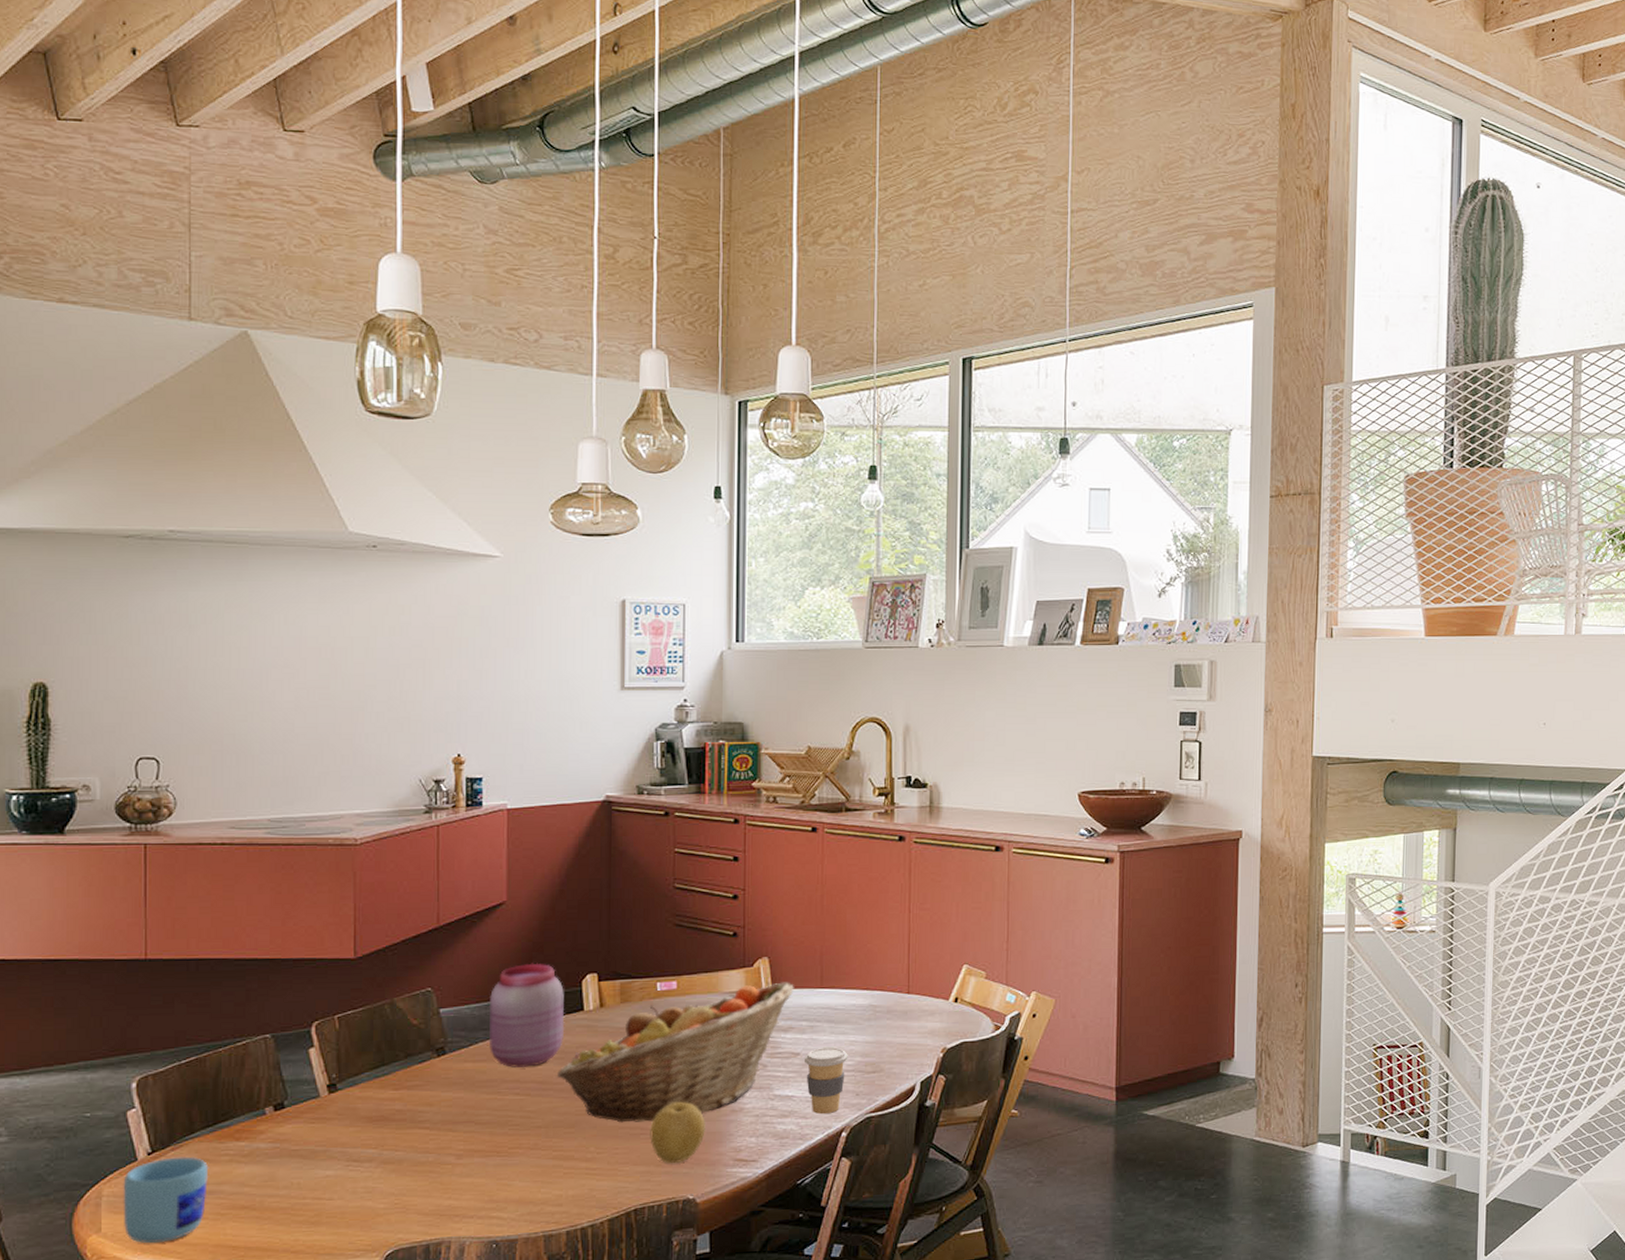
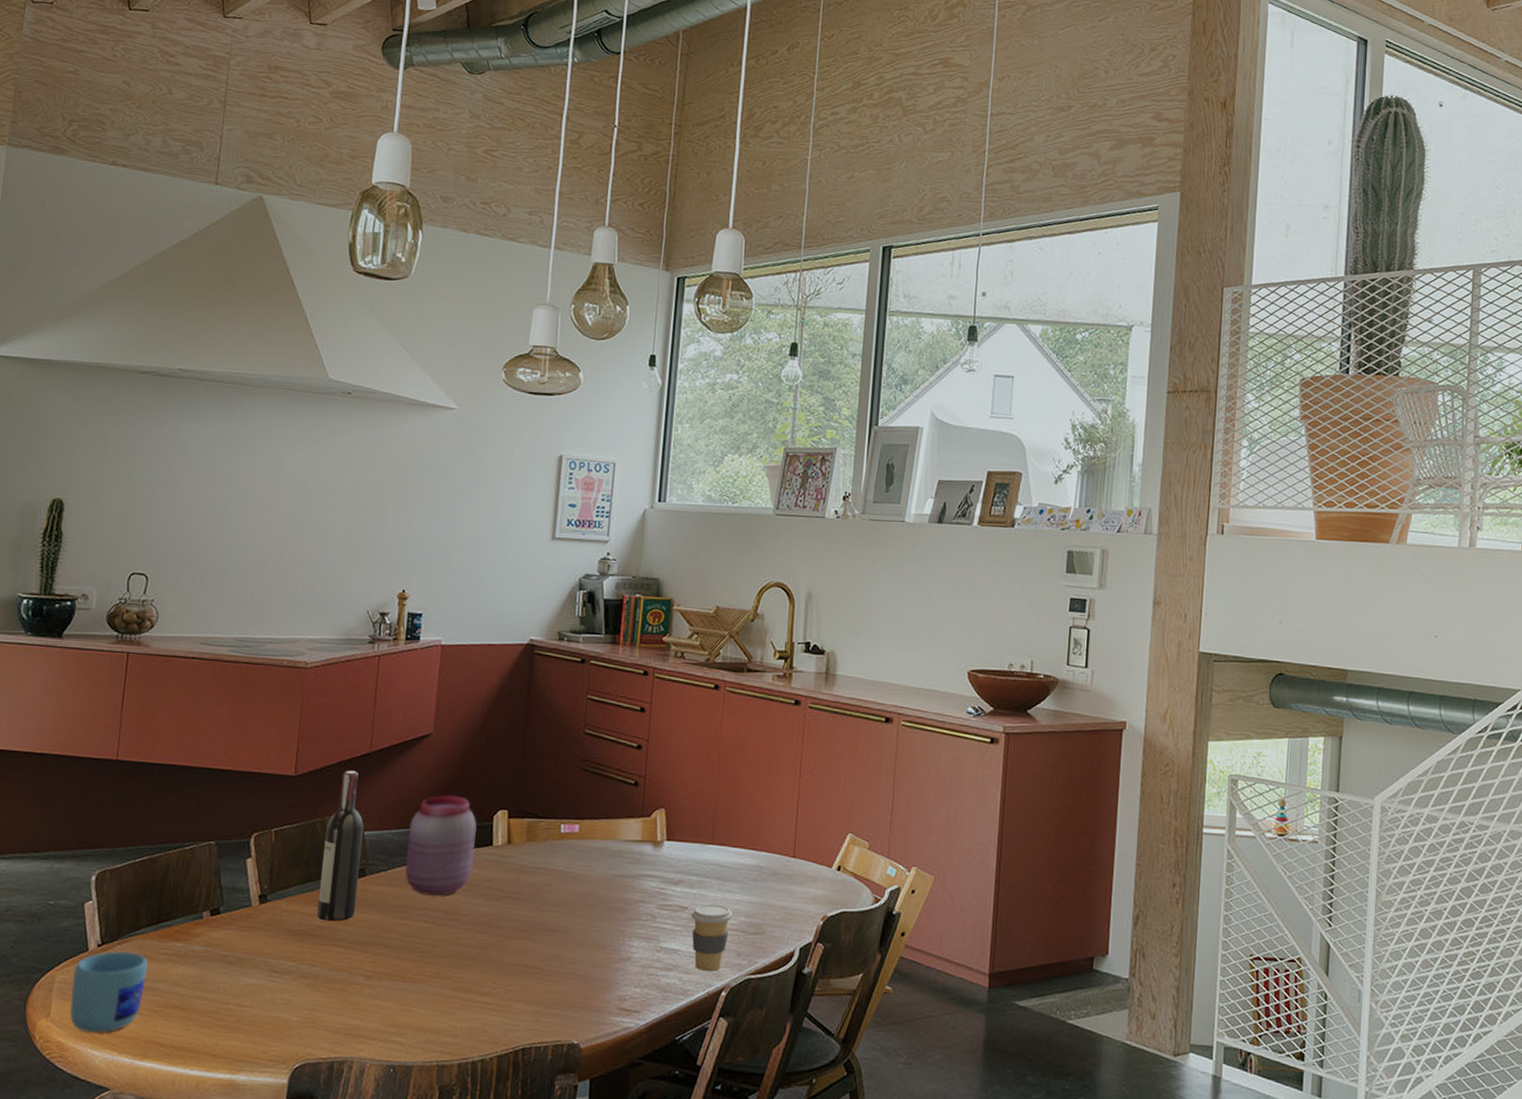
wine bottle: none [394,947,439,1104] -> present [316,770,365,922]
fruit basket: present [556,982,794,1123] -> none [462,835,687,962]
fruit: present [650,1101,705,1163] -> none [542,944,595,1006]

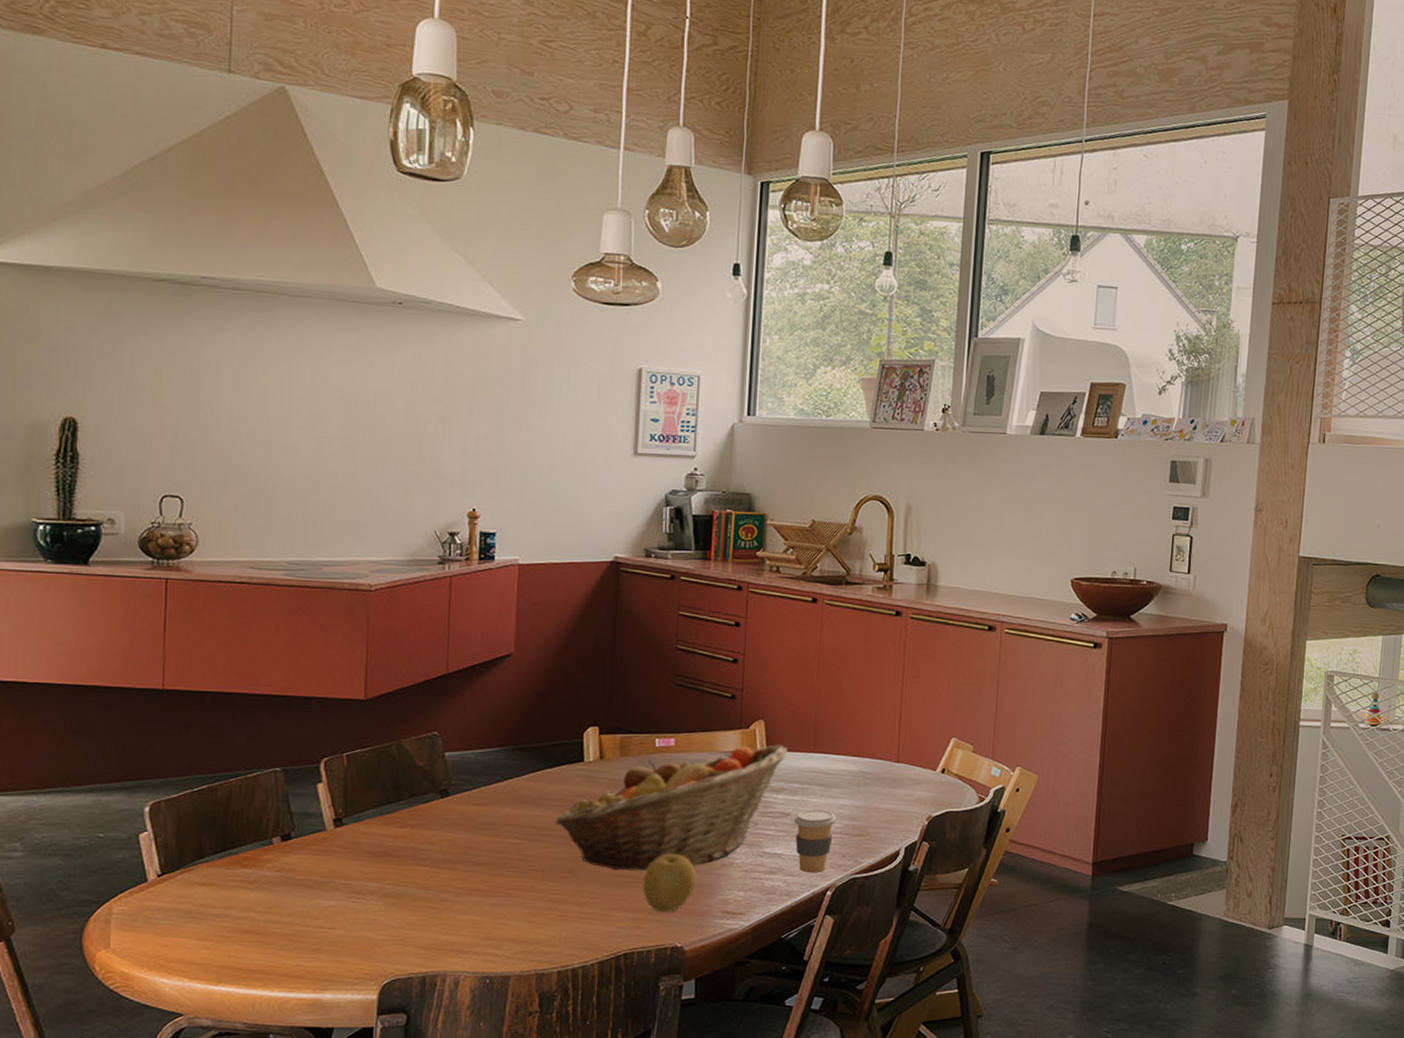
mug: present [70,951,149,1033] -> none [132,880,217,961]
wine bottle: present [316,770,365,922] -> none [398,692,445,842]
jar: present [404,794,477,896] -> none [490,713,566,813]
fruit basket: none [462,835,687,962] -> present [554,745,788,871]
fruit: none [542,944,595,1006] -> present [642,853,696,911]

